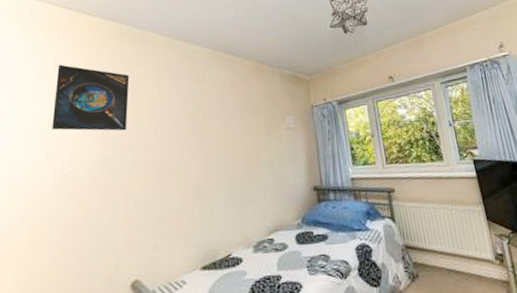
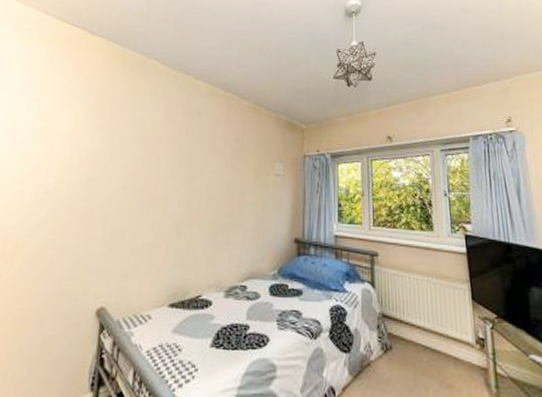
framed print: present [52,64,130,131] -> none [42,80,125,154]

